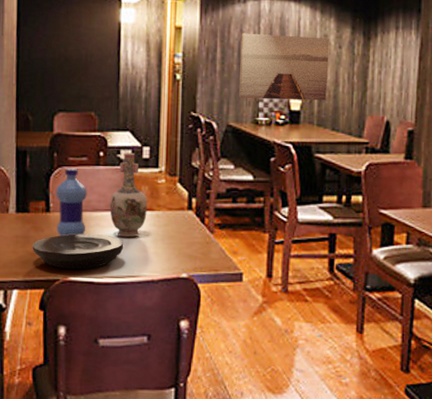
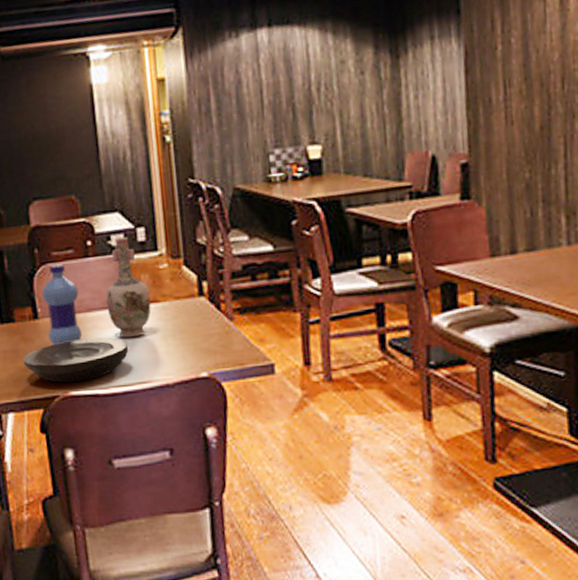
wall art: present [239,33,330,101] -> none [238,64,353,153]

